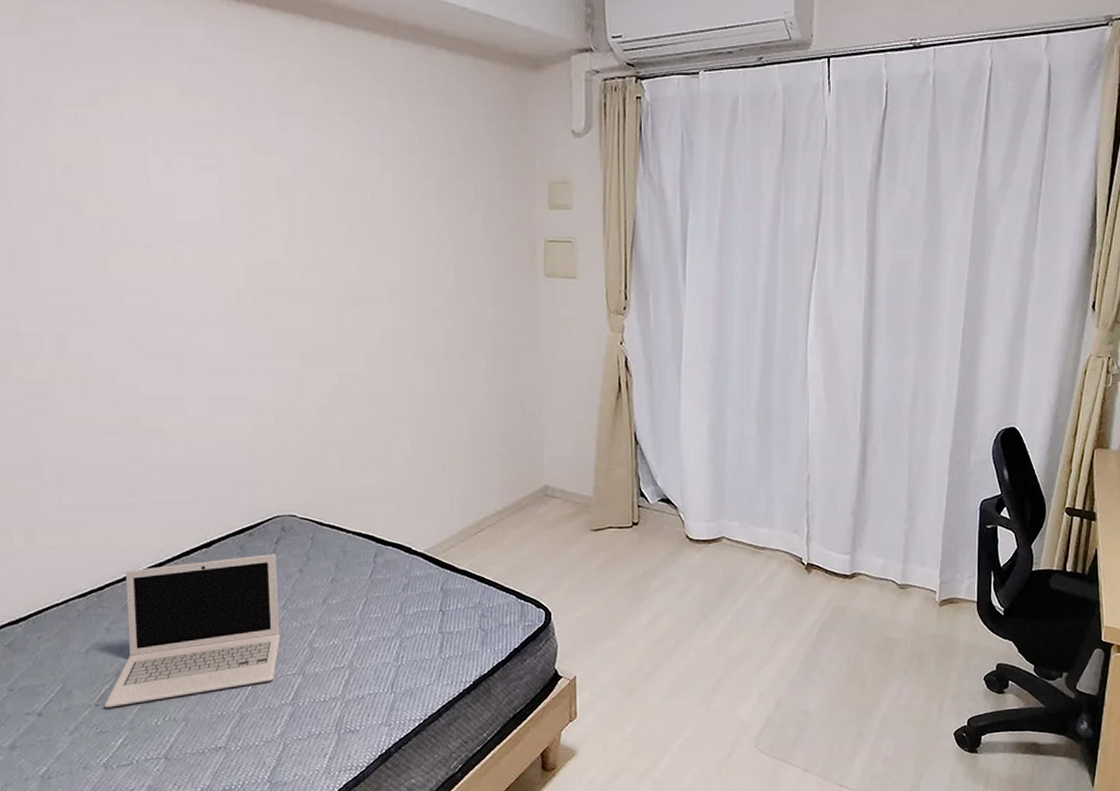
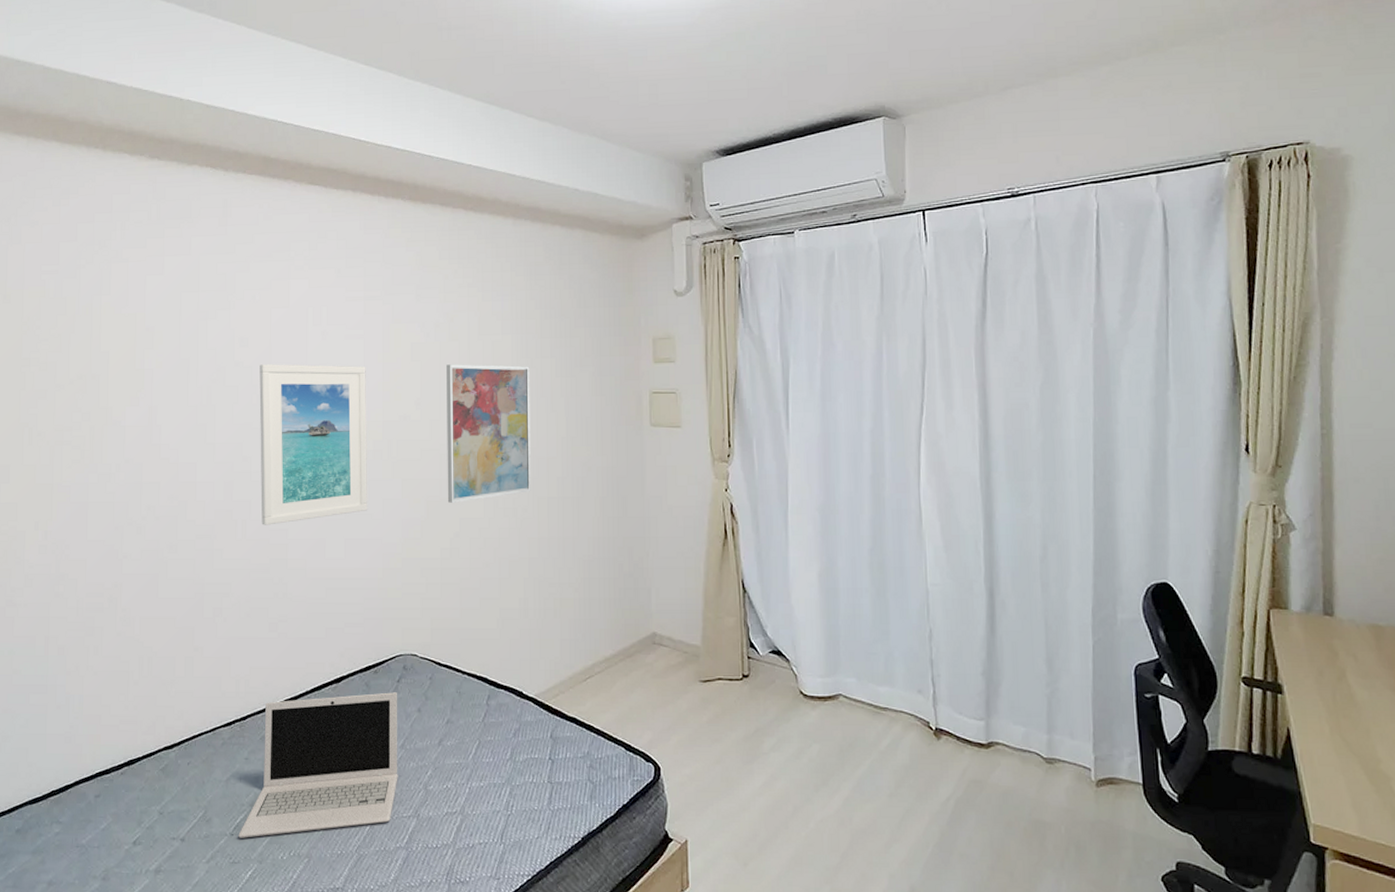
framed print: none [90,197,233,382] -> present [259,364,368,525]
wall art: none [318,204,417,357] -> present [446,364,531,503]

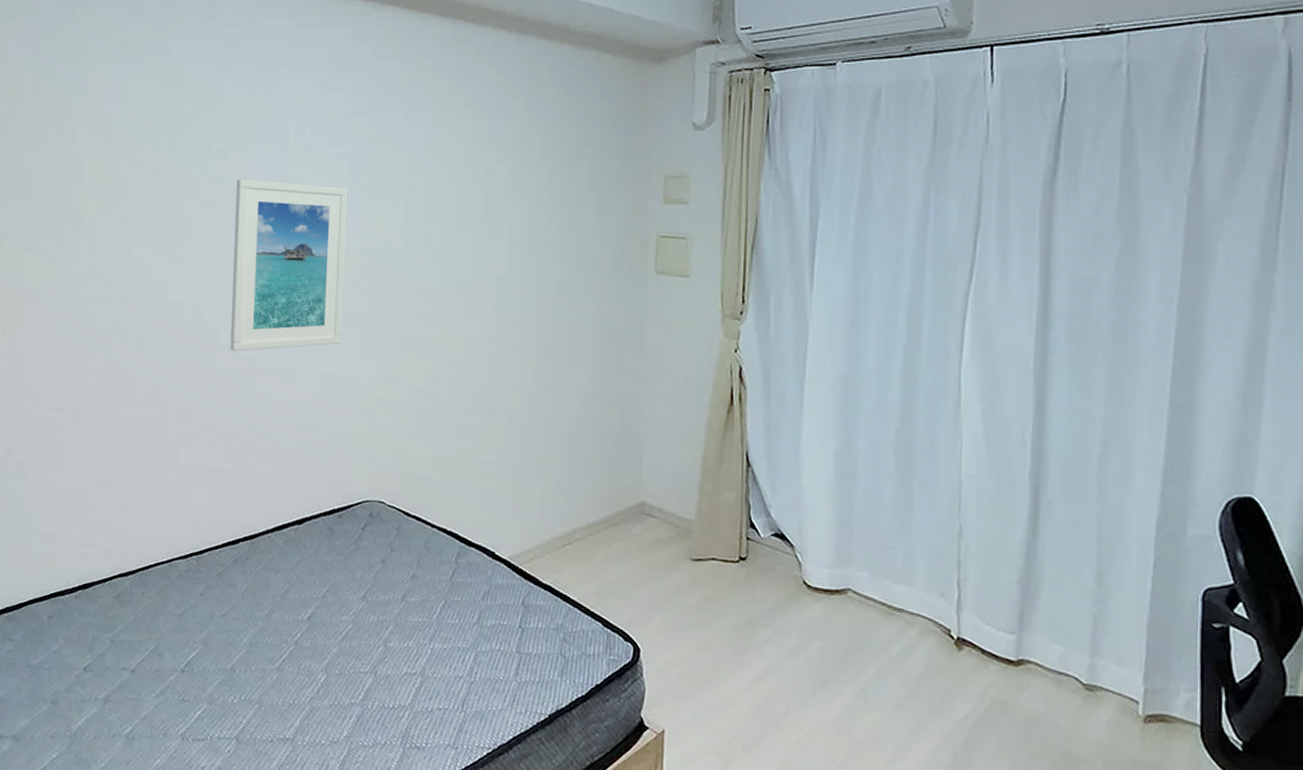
laptop: present [238,692,398,838] -> none [189,537,362,677]
wall art: present [446,364,531,503] -> none [427,191,525,343]

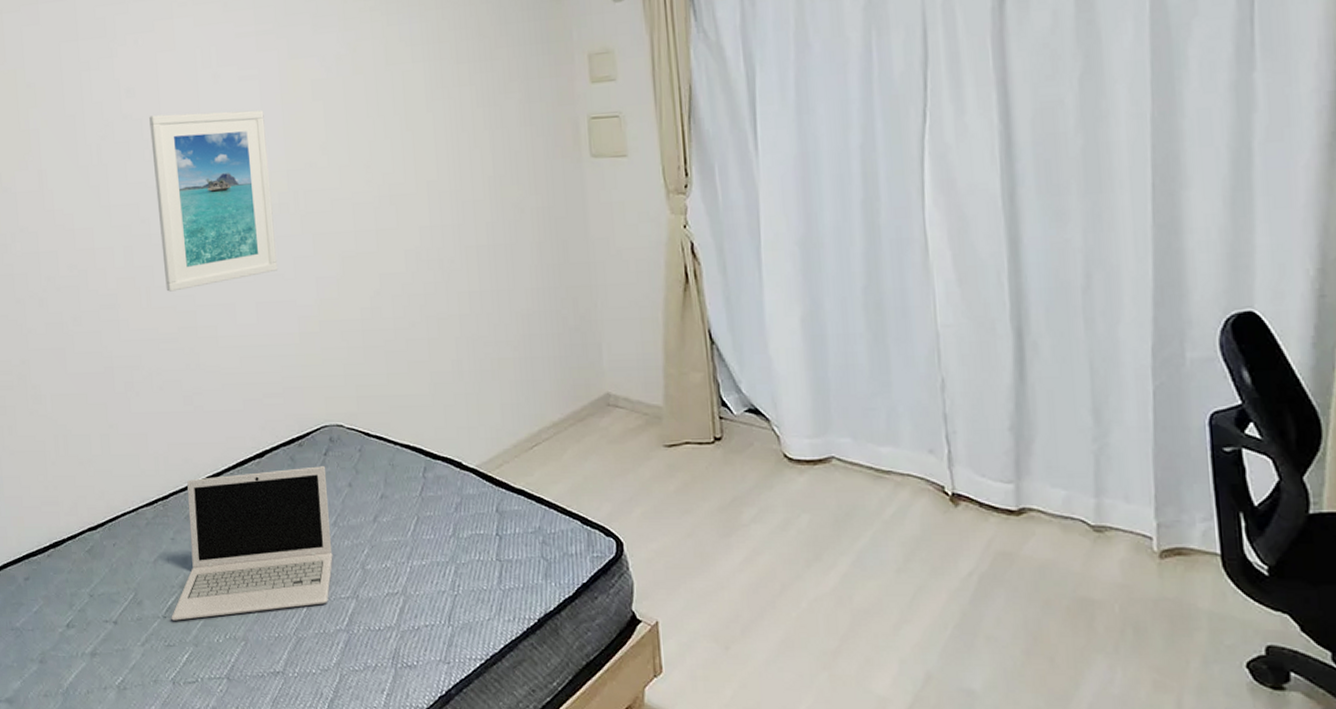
laptop: none [189,537,362,677] -> present [171,466,333,621]

